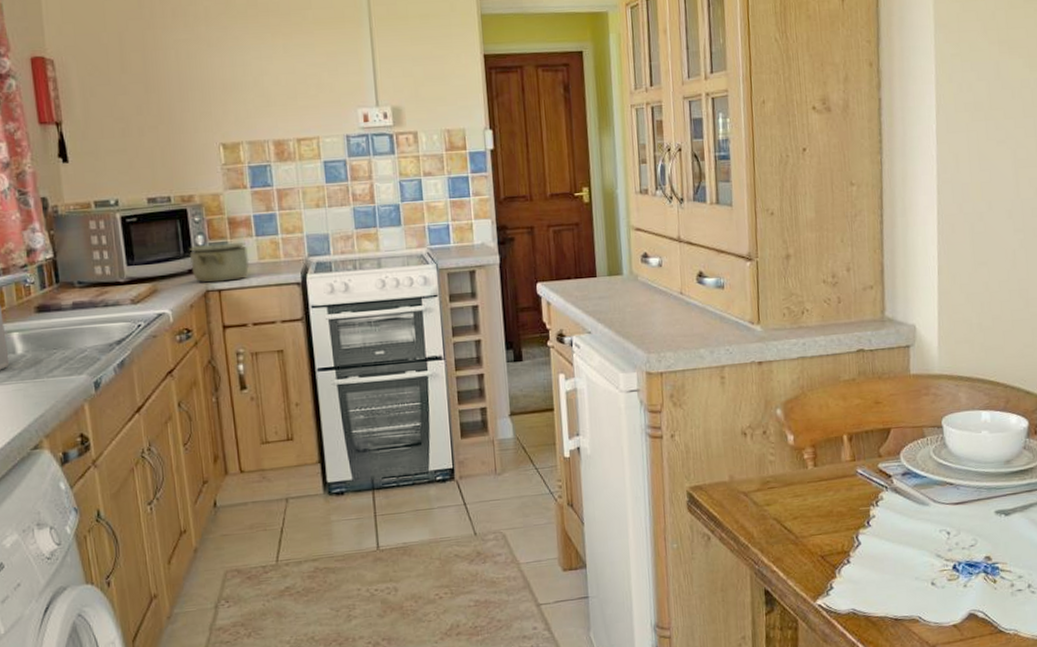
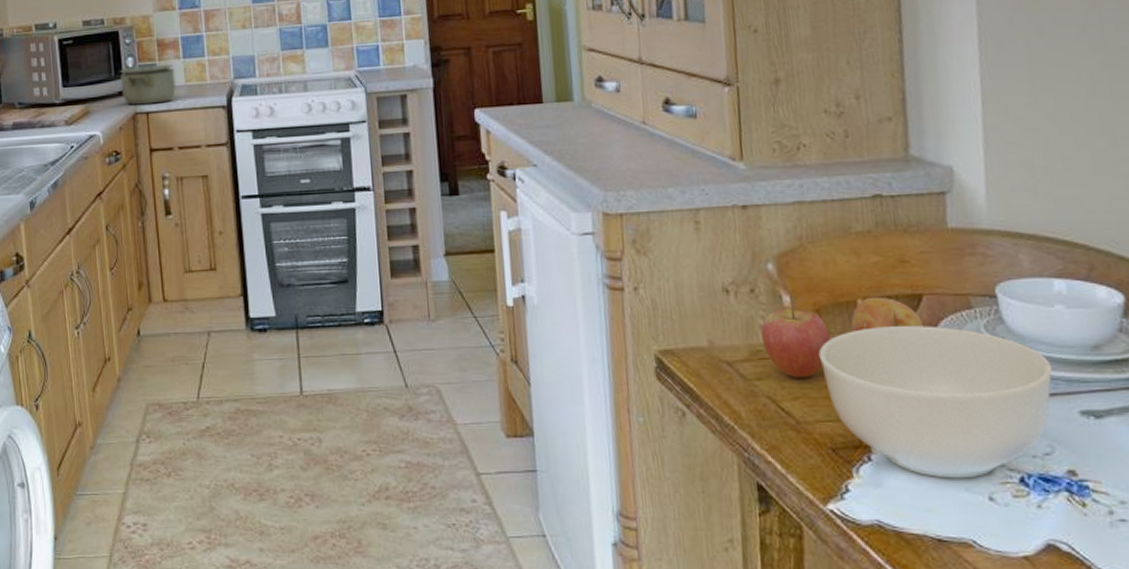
fruit: none [770,435,823,502] -> present [761,296,830,378]
bowl: none [813,452,978,572] -> present [818,325,1053,479]
fruit: none [838,432,890,462] -> present [851,297,923,332]

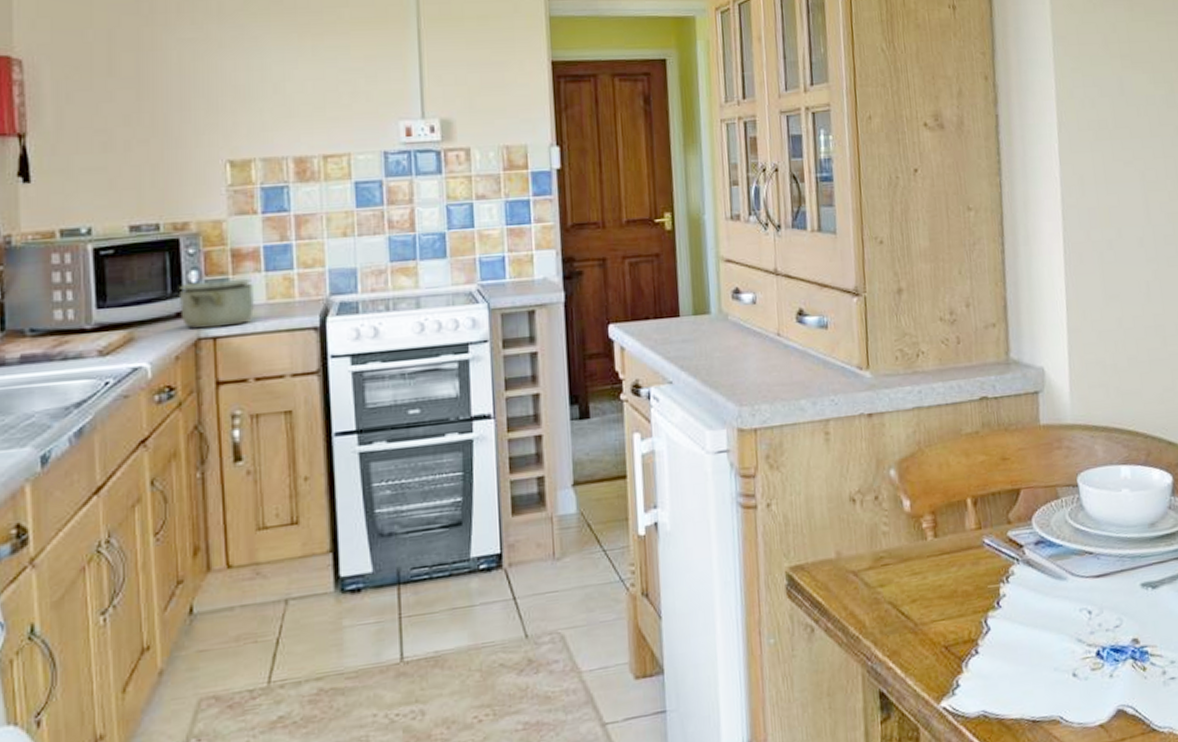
fruit: present [761,296,830,378] -> none [884,500,944,581]
bowl: present [818,325,1053,479] -> none [934,517,1121,662]
fruit: present [851,297,923,332] -> none [961,494,1020,530]

